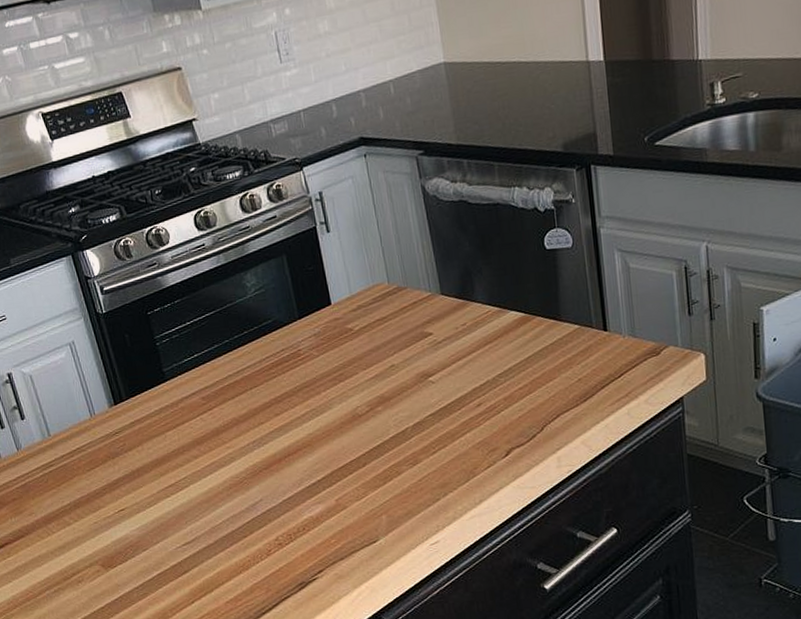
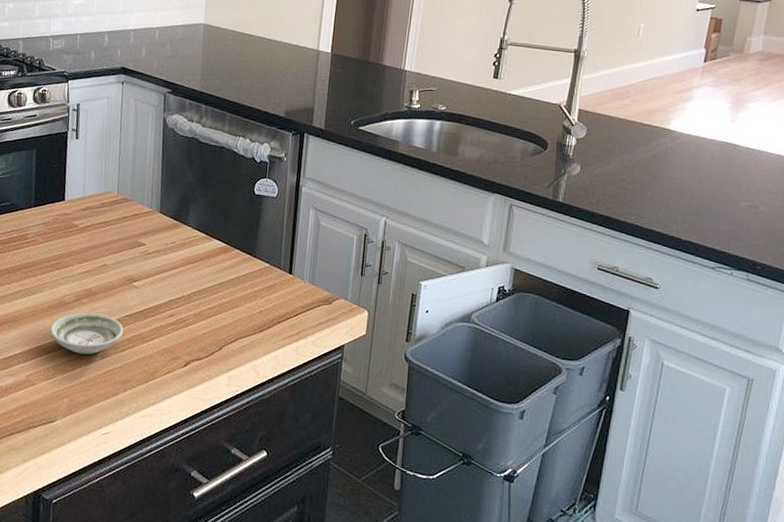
saucer: none [348,419,431,467] -> present [49,312,124,355]

